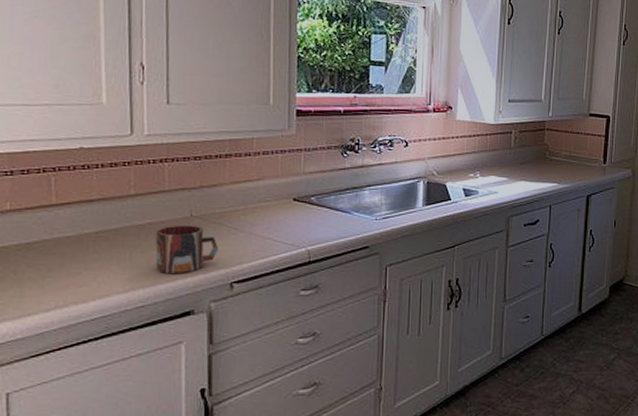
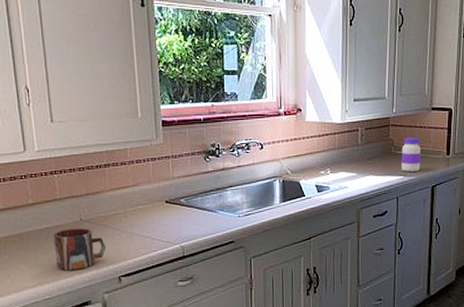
jar: none [556,144,576,179] -> present [401,138,421,172]

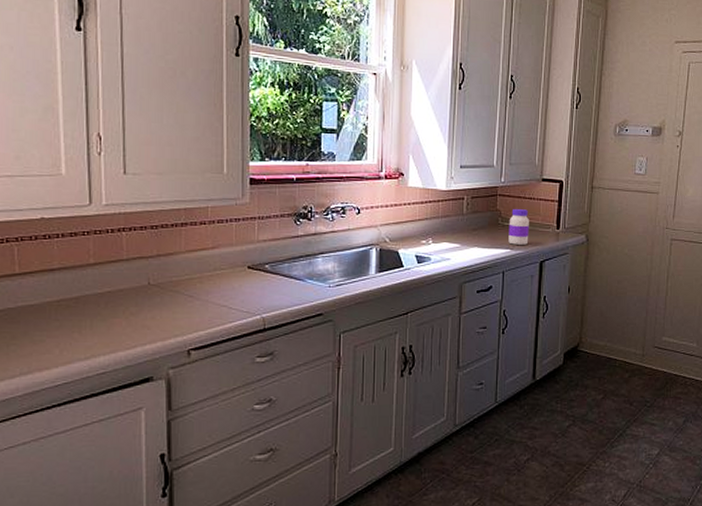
mug: present [53,228,107,270] -> none [115,293,177,341]

